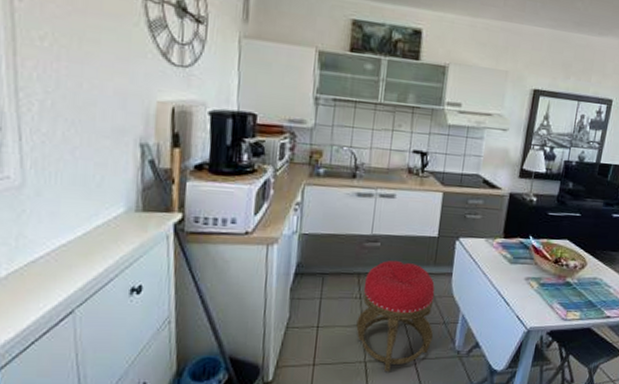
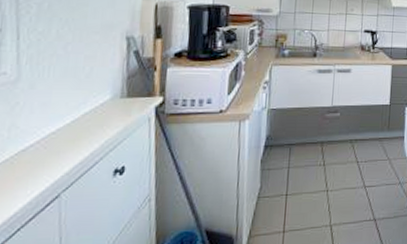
stool: present [356,260,435,372] -> none [321,129,390,234]

